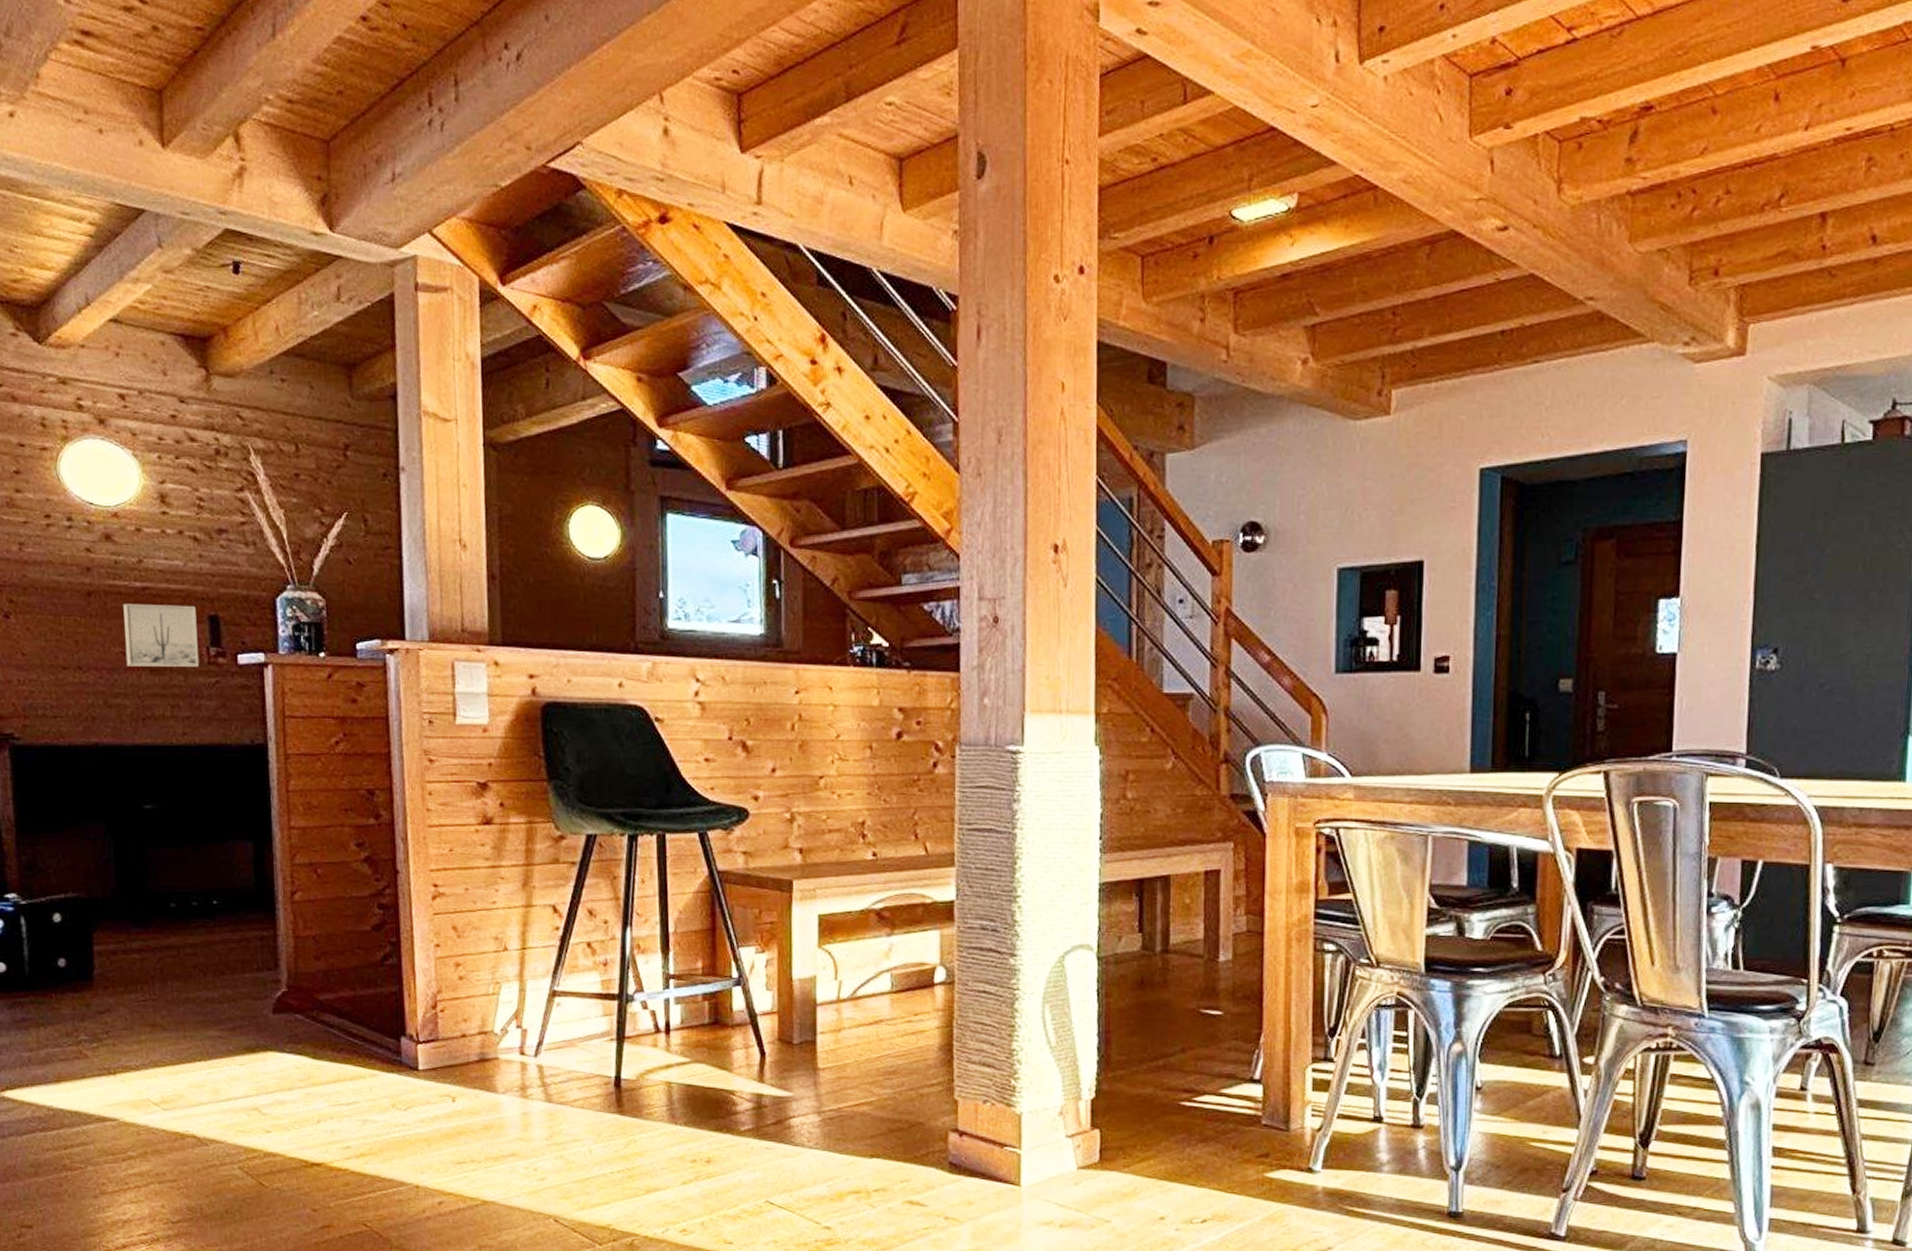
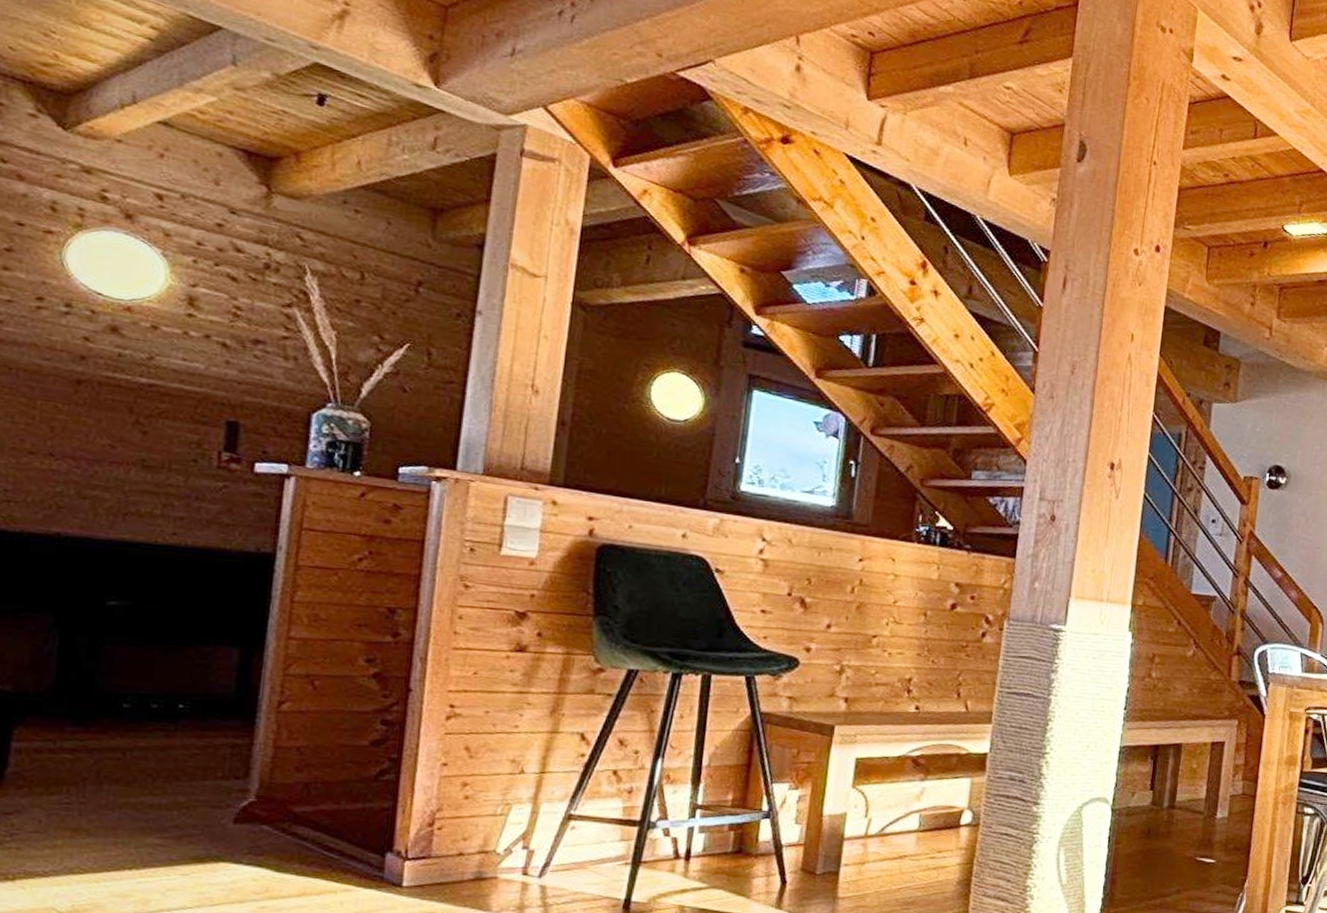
wall art: present [123,603,200,667] -> none [113,397,212,470]

